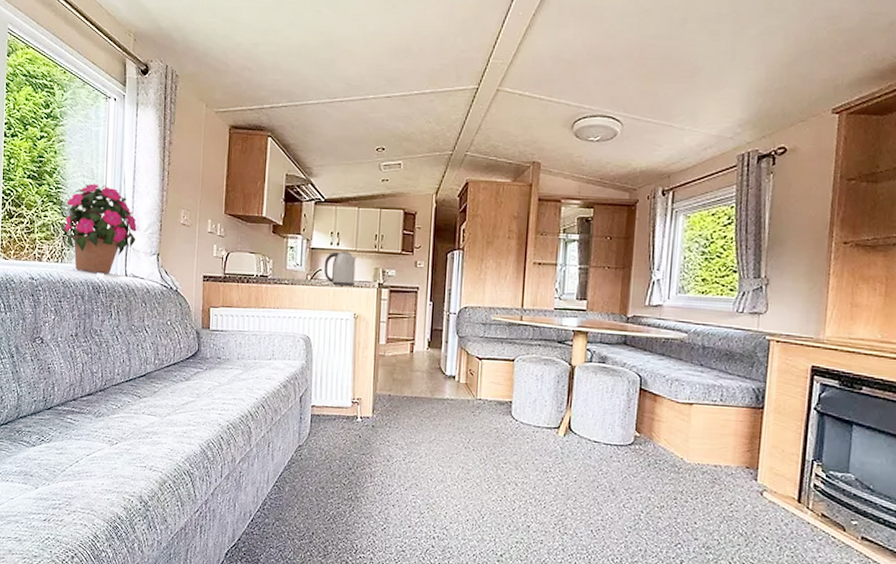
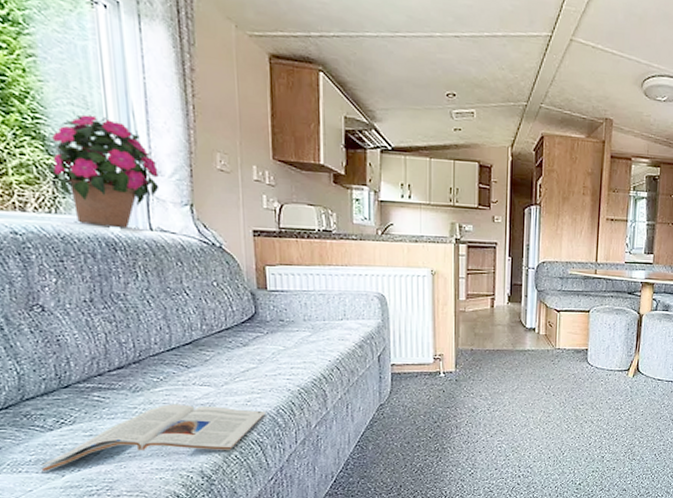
magazine: none [22,430,198,483] -> present [40,404,266,472]
kettle: present [323,250,357,287] -> none [395,204,431,243]

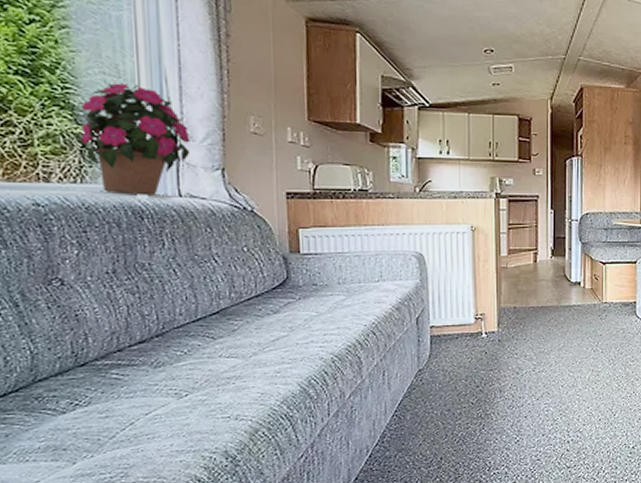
magazine: present [40,404,266,472] -> none [50,378,297,460]

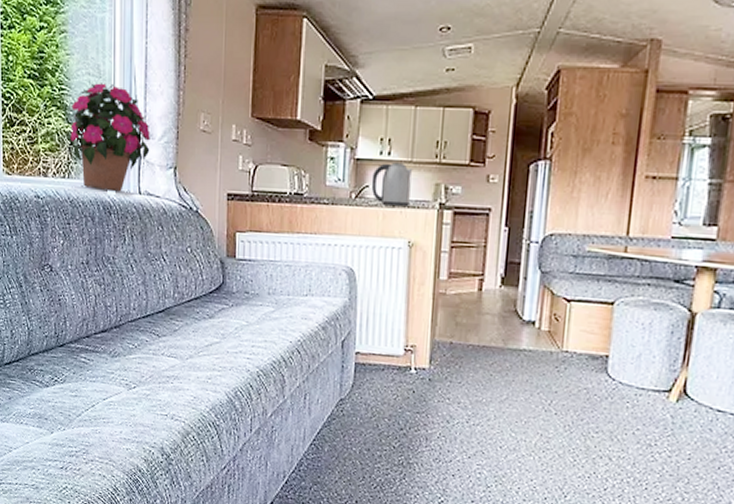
kettle: none [433,159,471,198] -> present [371,161,413,208]

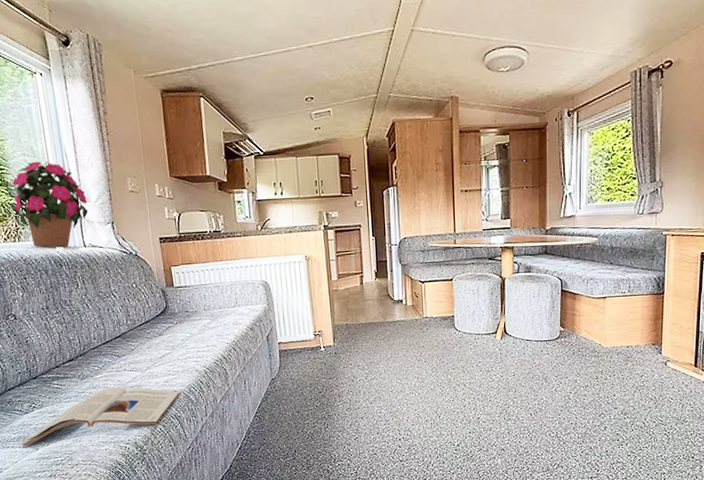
magazine: none [37,372,225,430] -> present [21,387,181,447]
kettle: present [371,161,413,208] -> none [271,199,302,233]

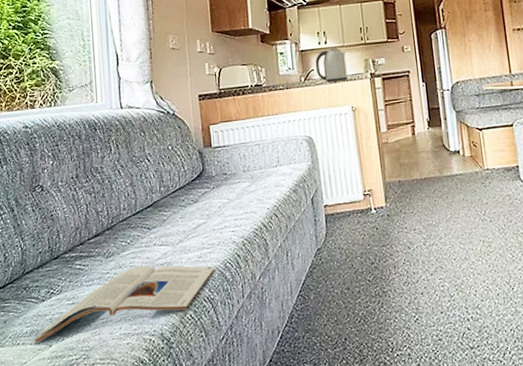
potted flower: present [12,160,89,248] -> none [51,23,128,112]
kettle: none [271,199,302,233] -> present [315,47,348,84]

